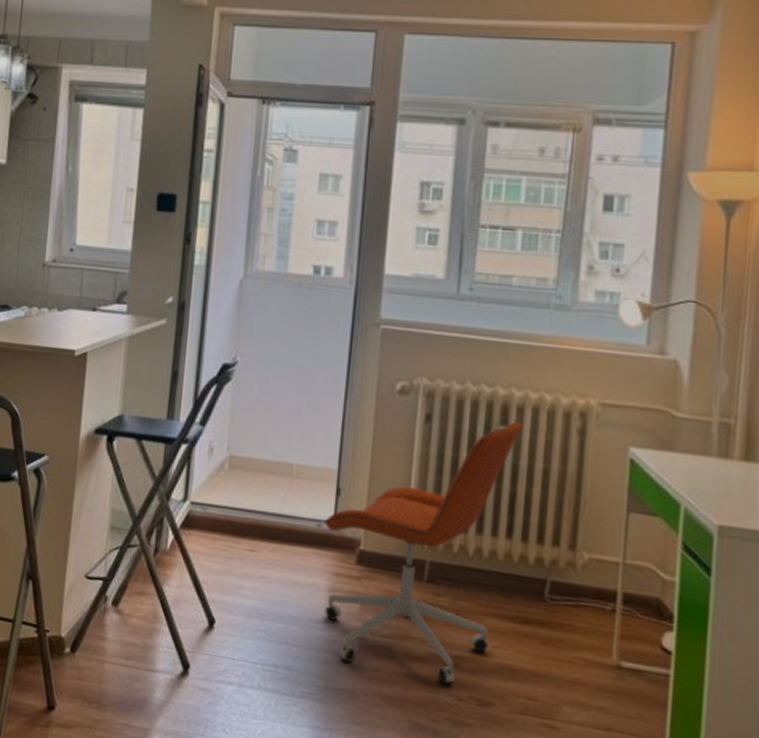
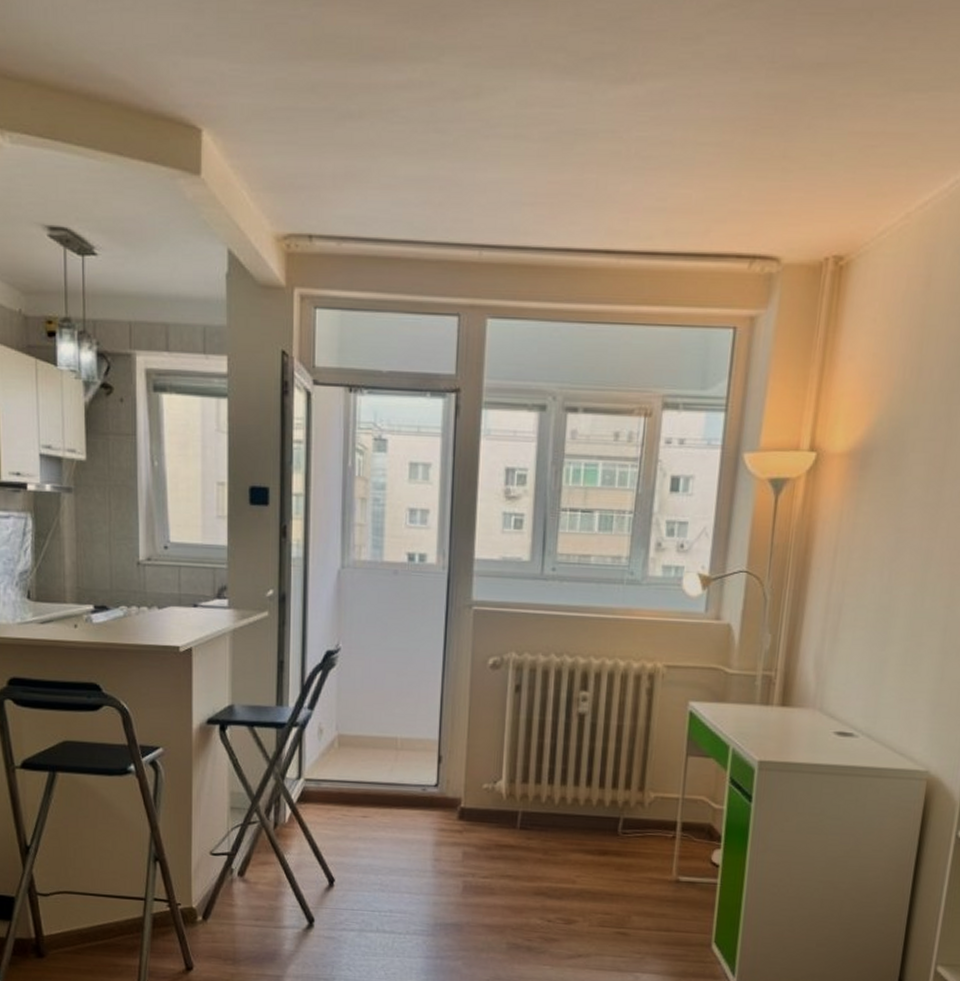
office chair: present [324,421,522,685] -> none [429,686,599,911]

